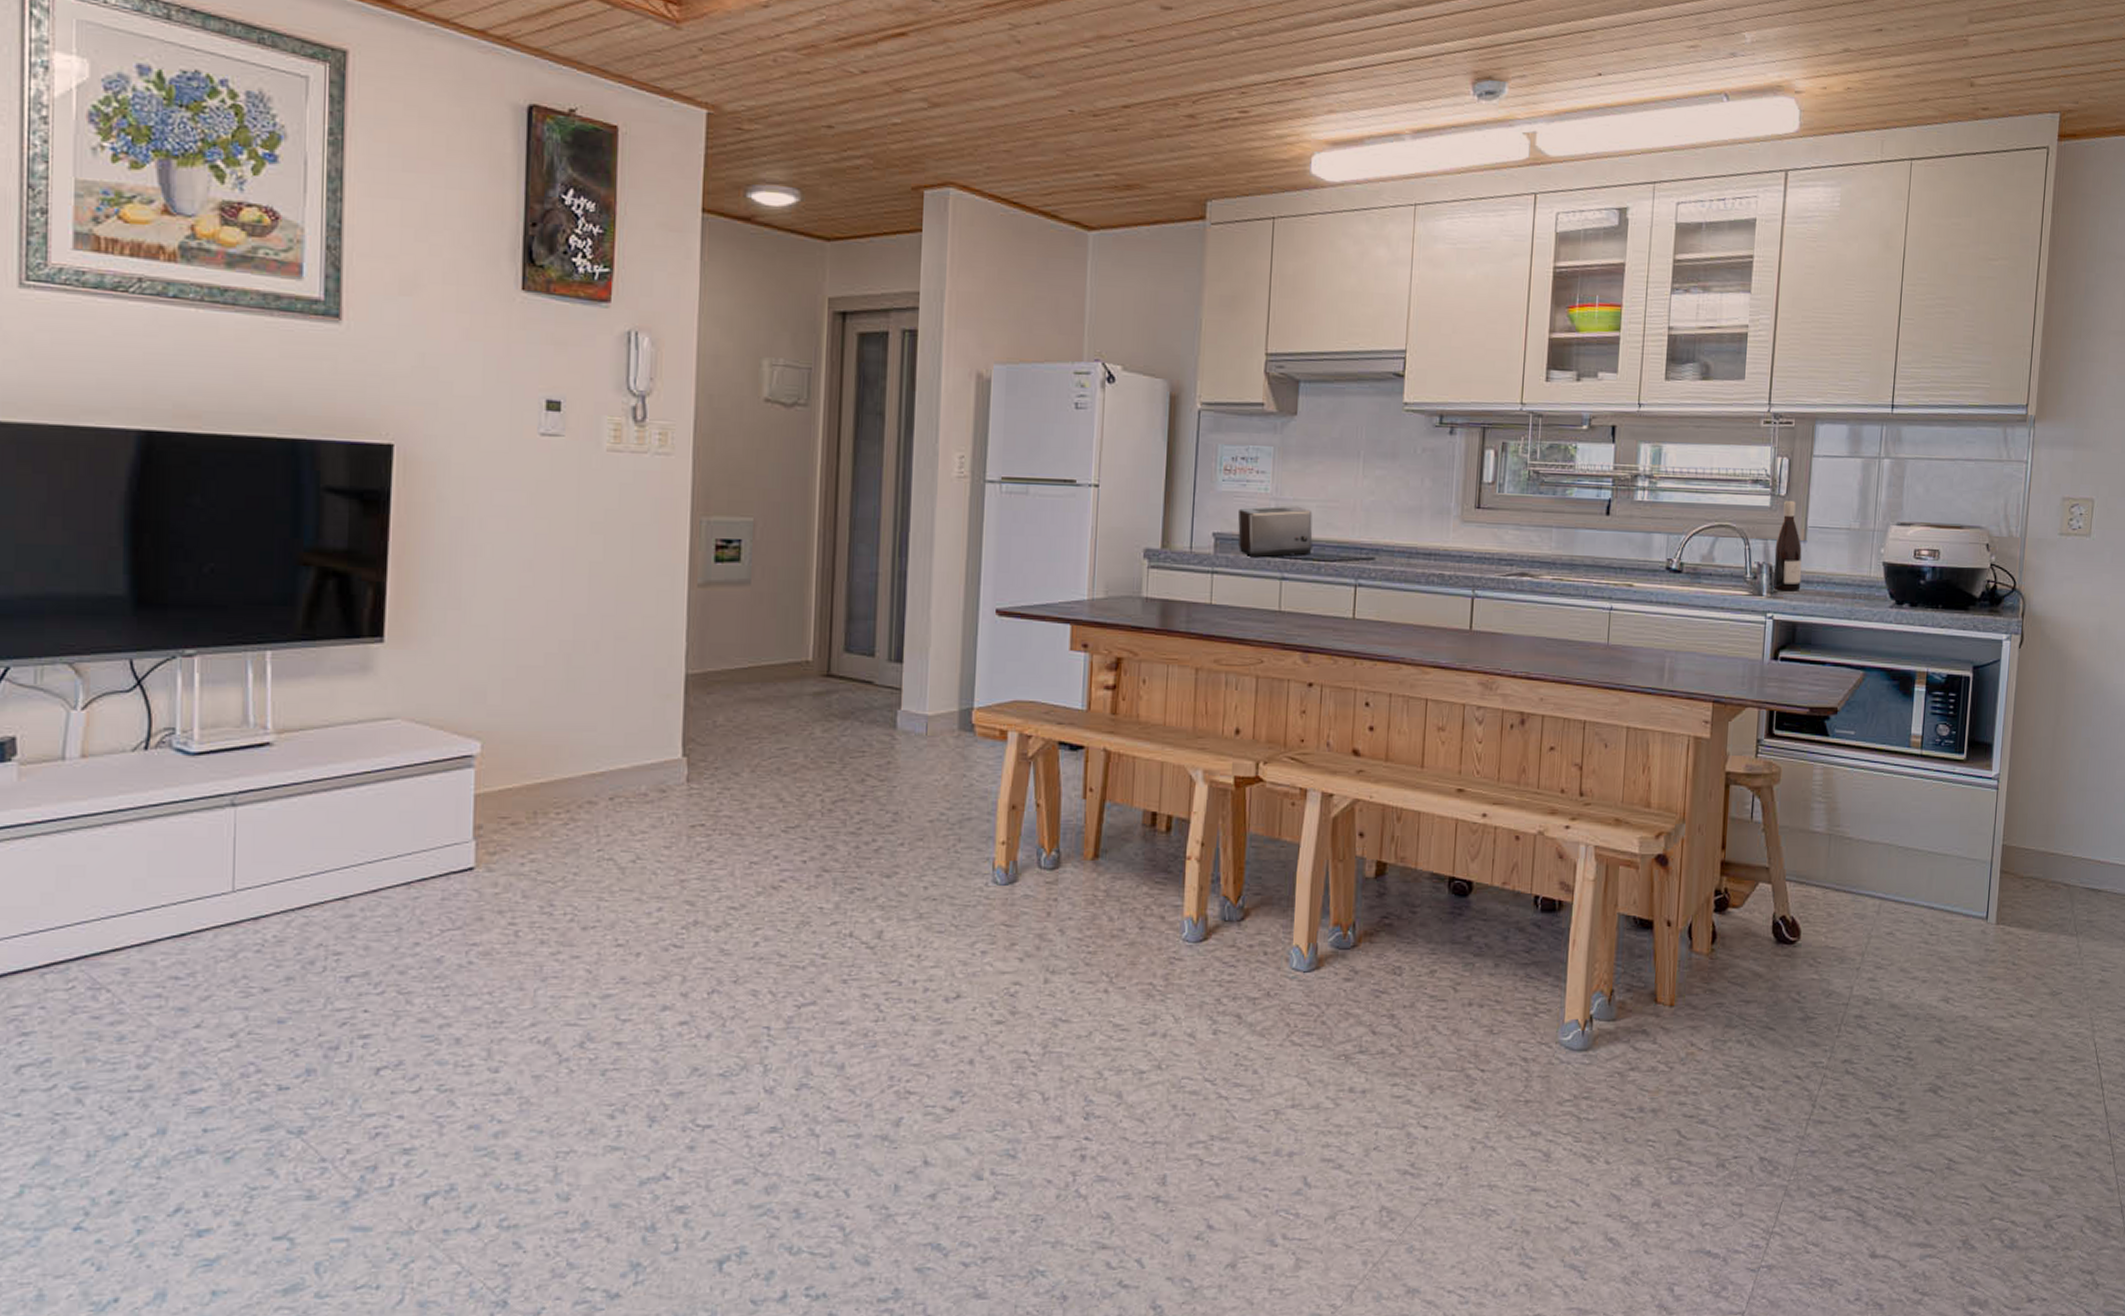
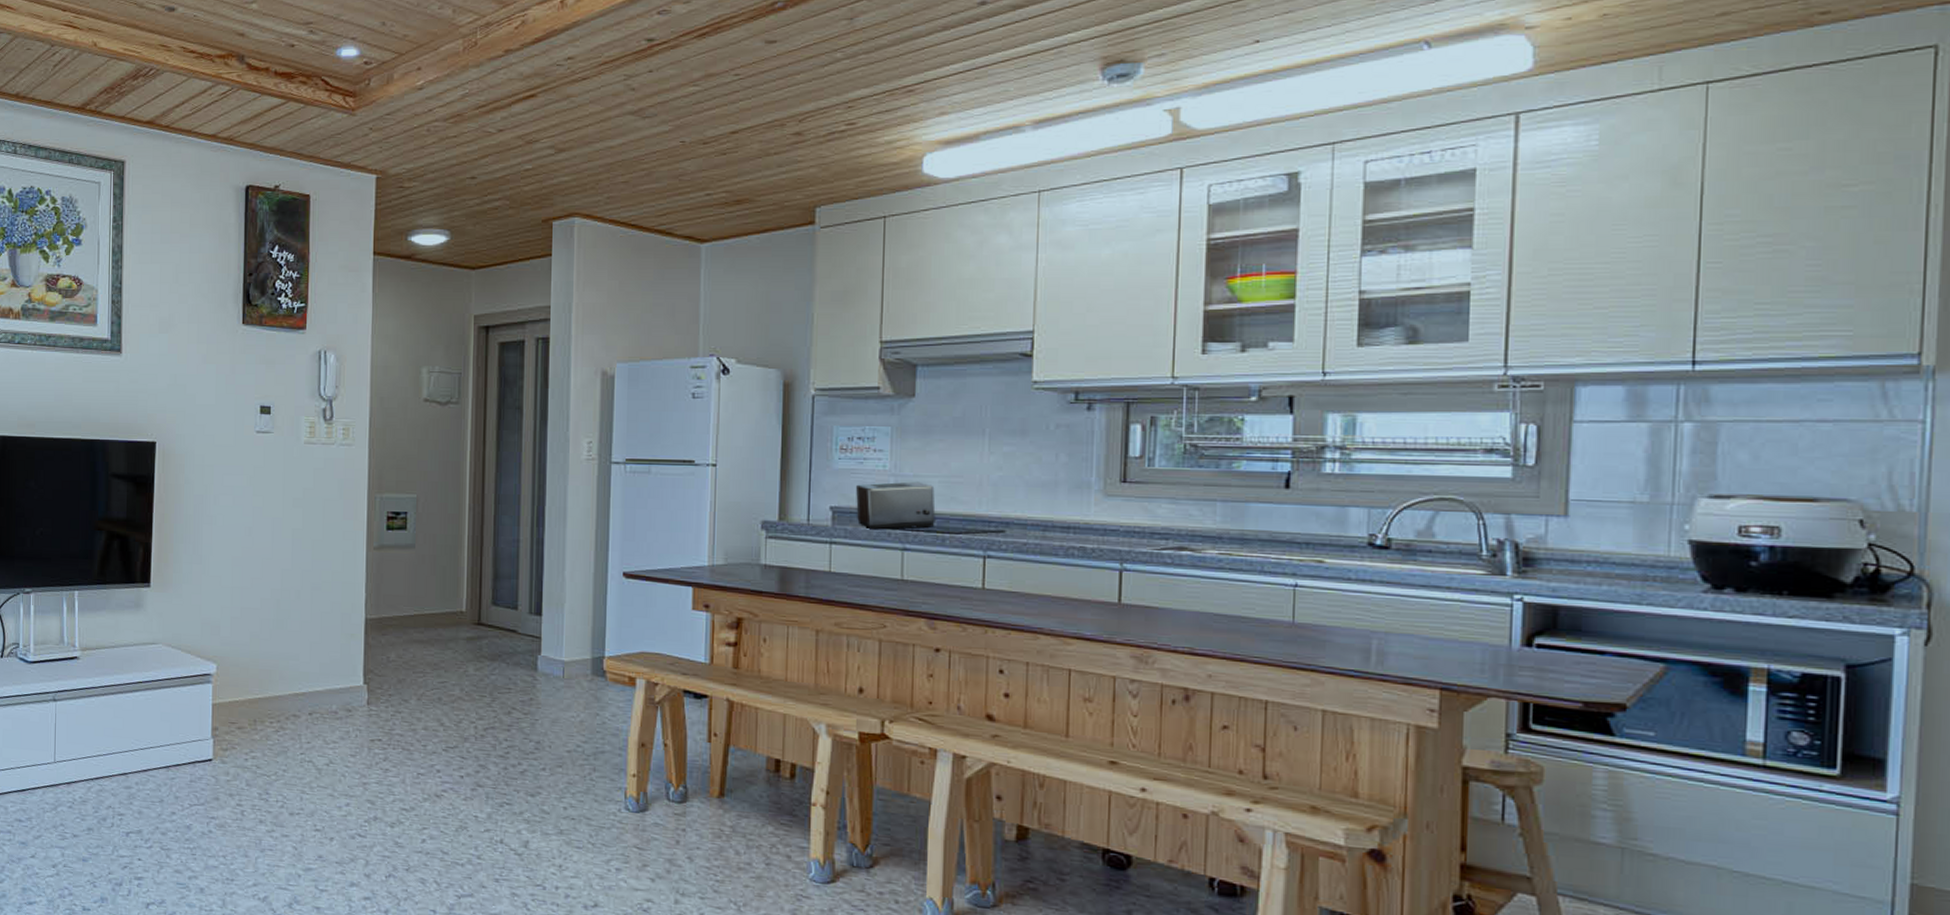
bottle: present [1774,501,1802,592] -> none [1521,471,1563,572]

